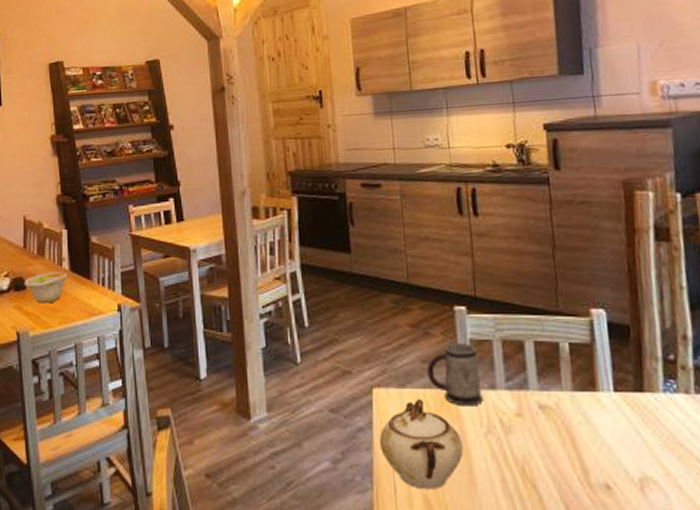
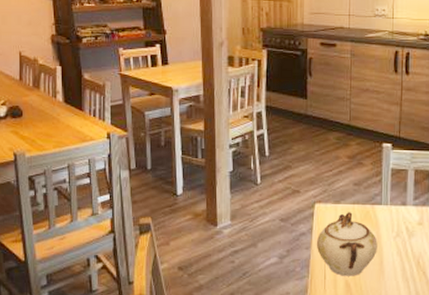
bowl: present [24,271,68,304] -> none [20,102,62,130]
mug: present [426,342,483,407] -> none [357,170,396,218]

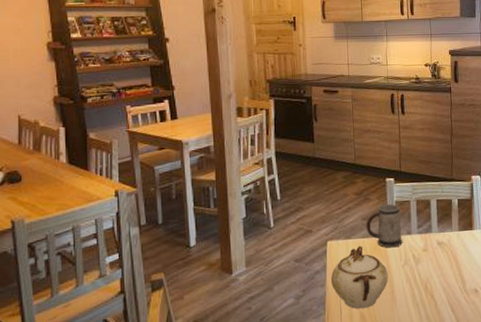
mug: none [357,170,396,218] -> present [366,203,403,248]

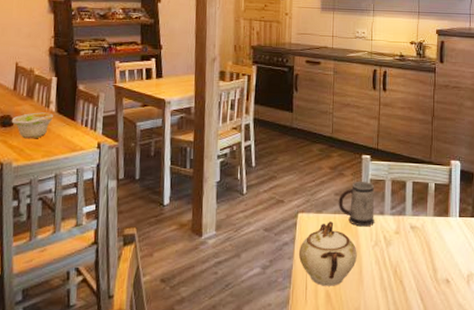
bowl: none [19,164,66,194] -> present [11,112,54,139]

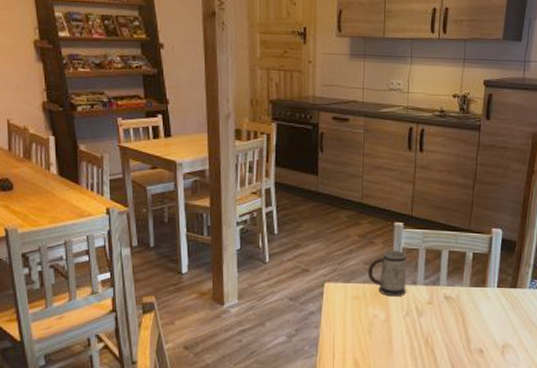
bowl: present [11,112,54,139] -> none [10,175,56,204]
sugar bowl: present [298,221,357,286] -> none [325,291,387,355]

